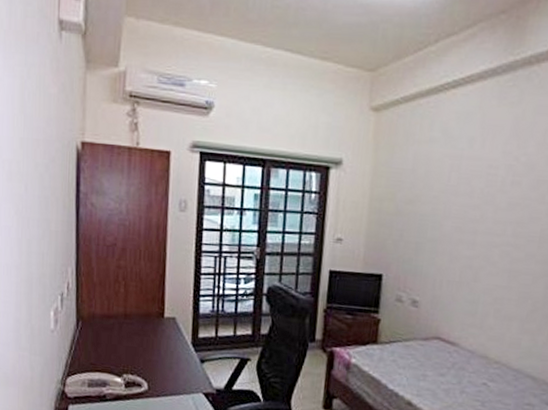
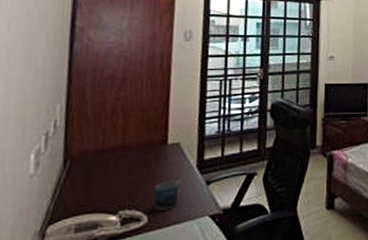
mug: none [153,353,178,381] -> present [154,181,182,211]

